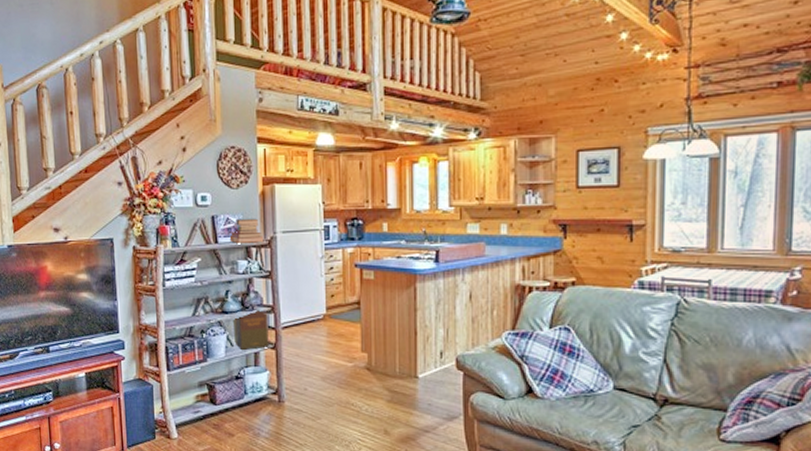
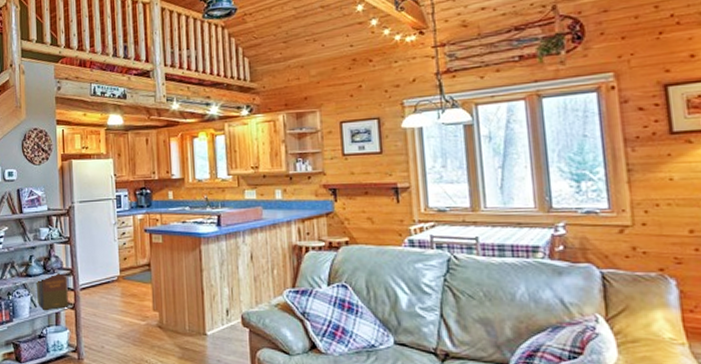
books: present [228,218,264,244] -> none [31,190,63,214]

